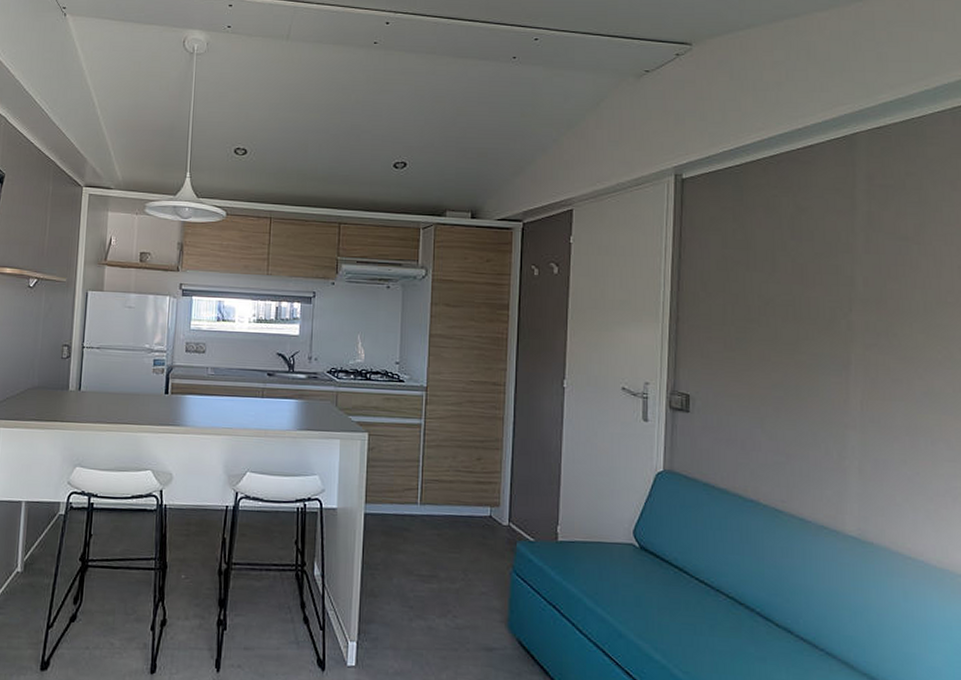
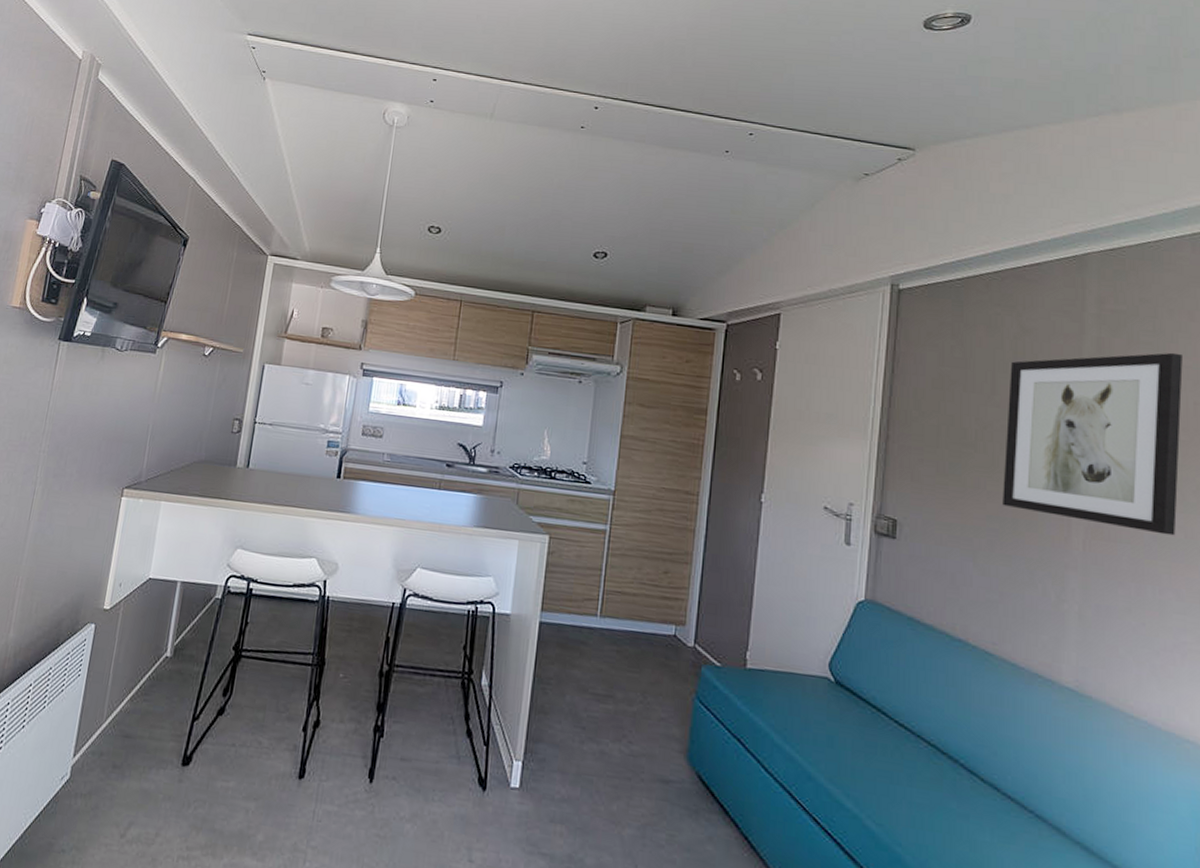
wall art: none [785,221,947,391] -> present [1002,352,1183,536]

